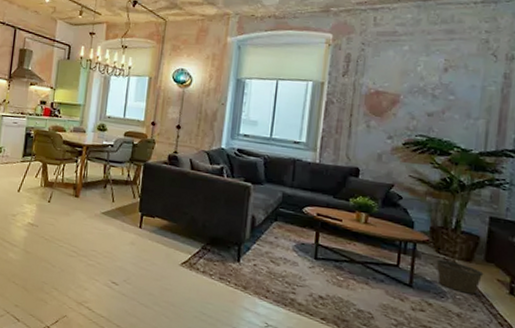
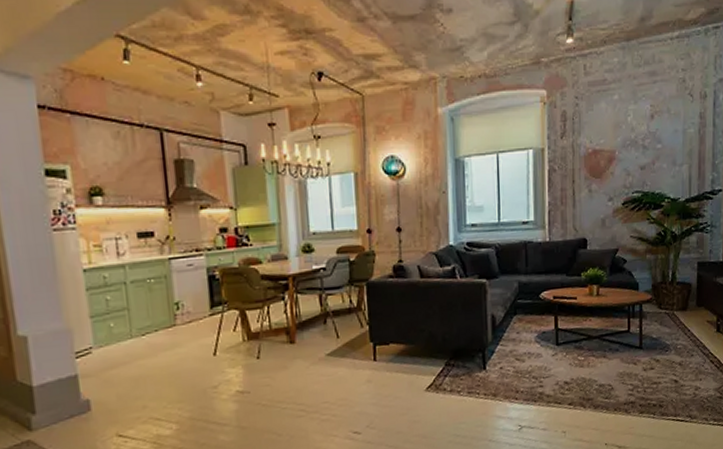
basket: present [436,259,484,295] -> none [659,313,697,342]

